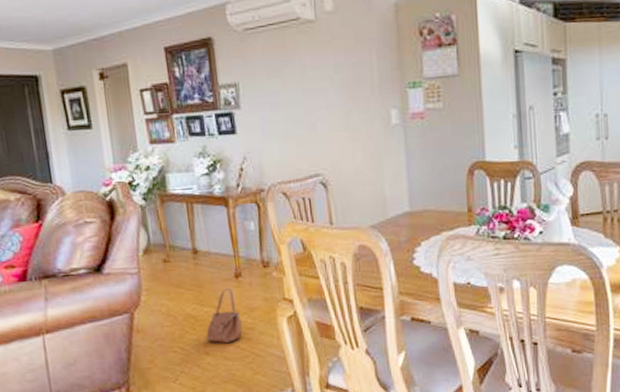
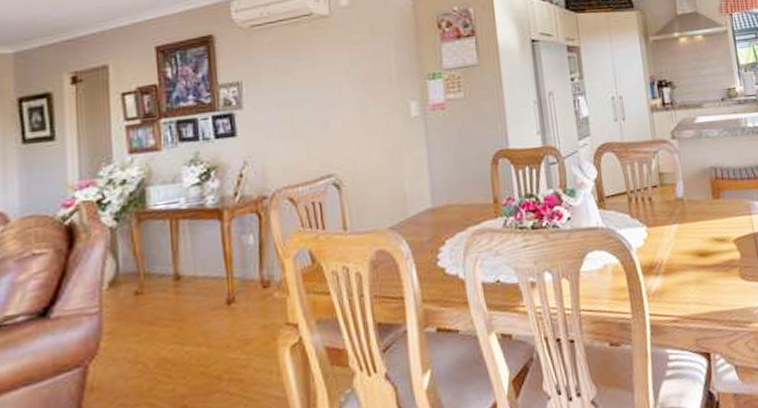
handbag: present [206,288,243,343] -> none [185,318,234,391]

